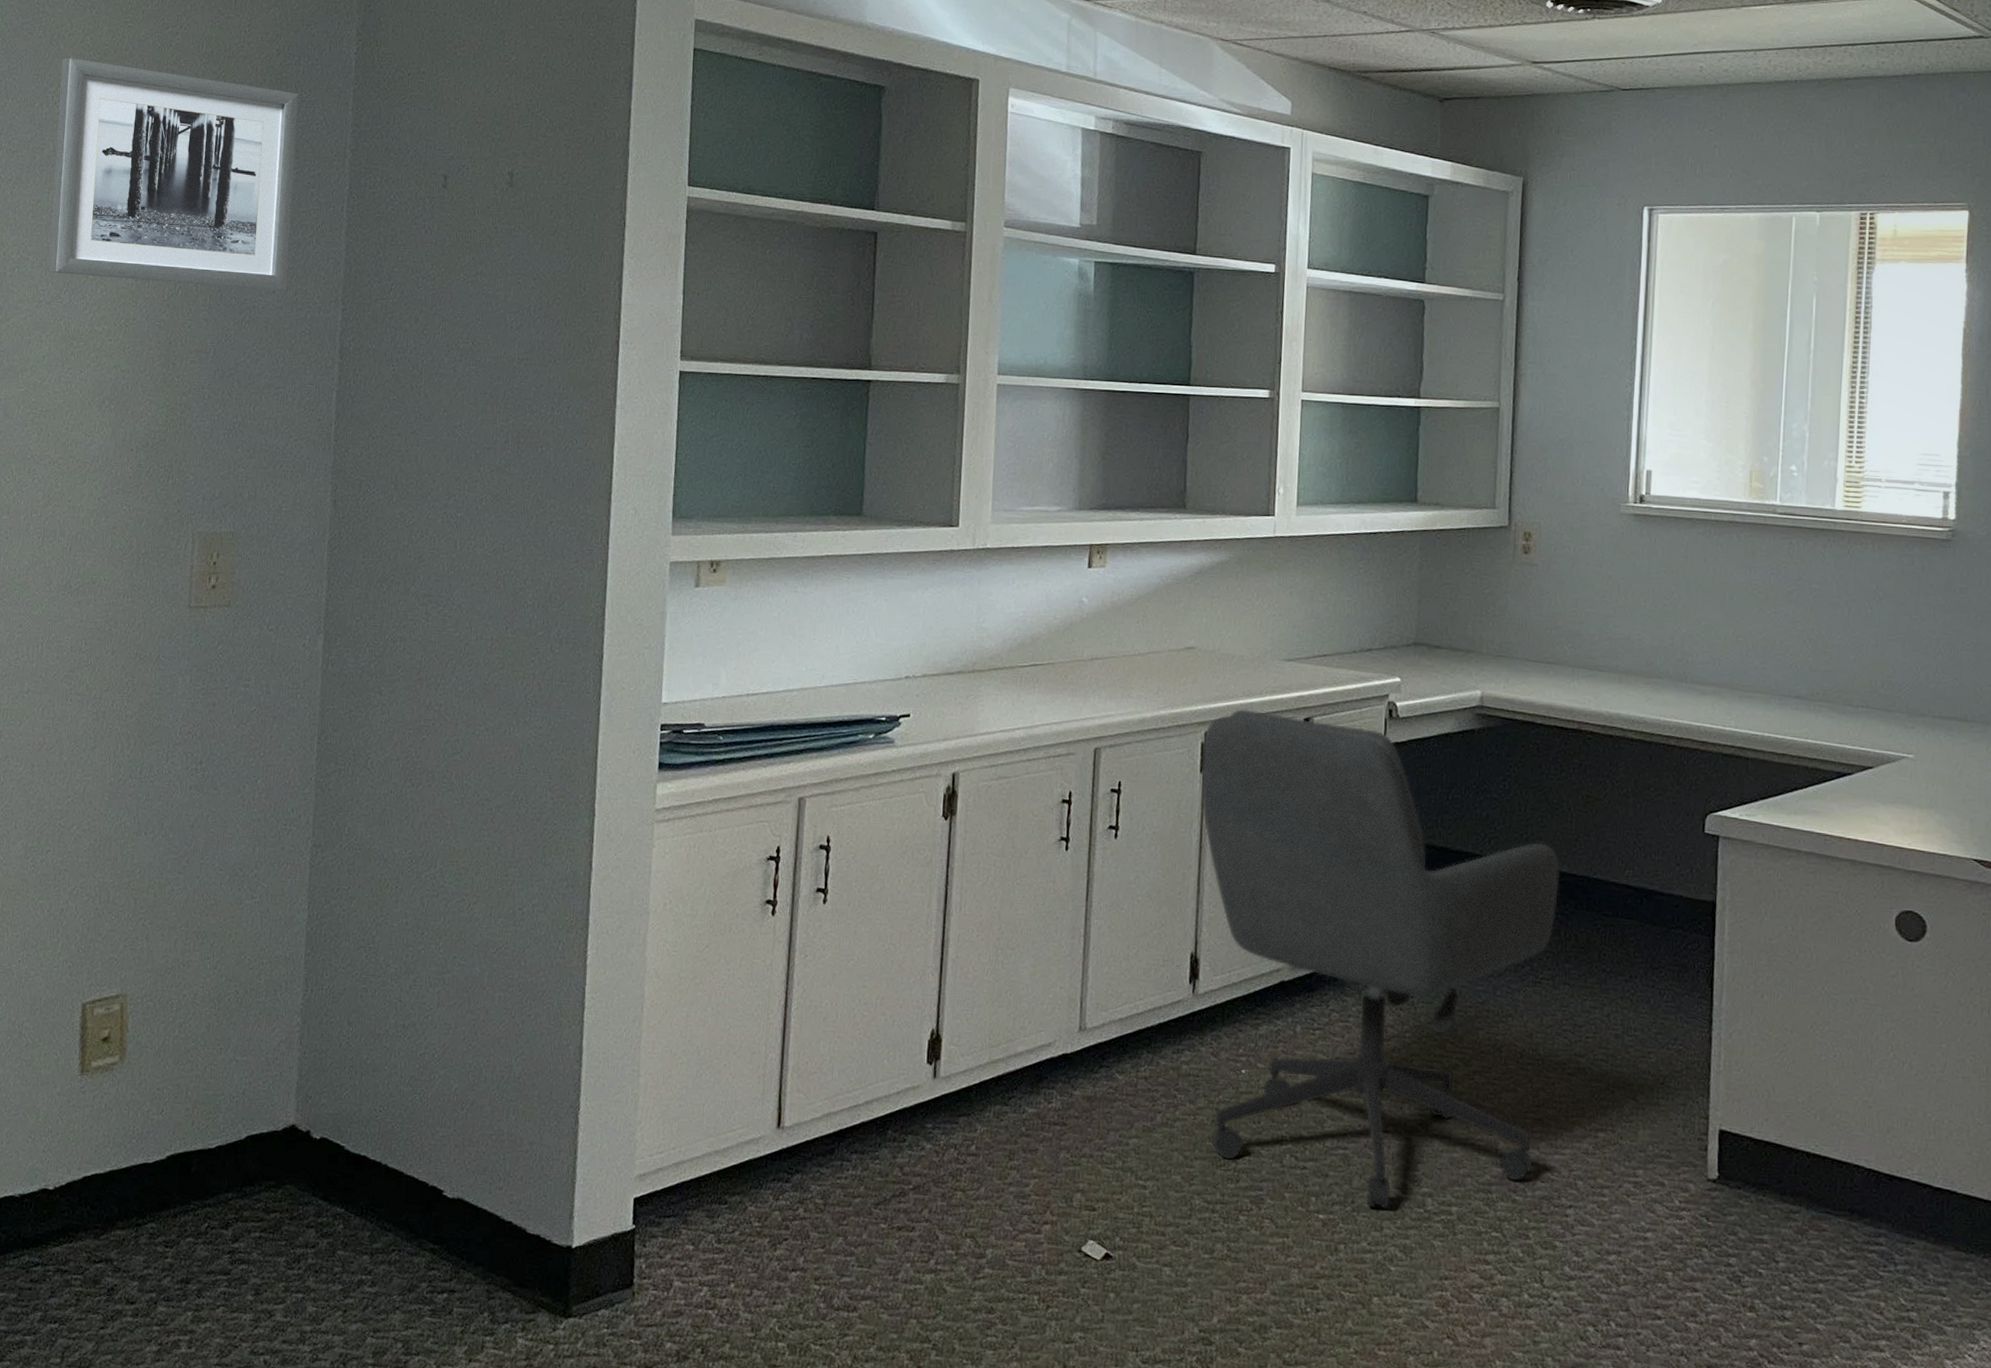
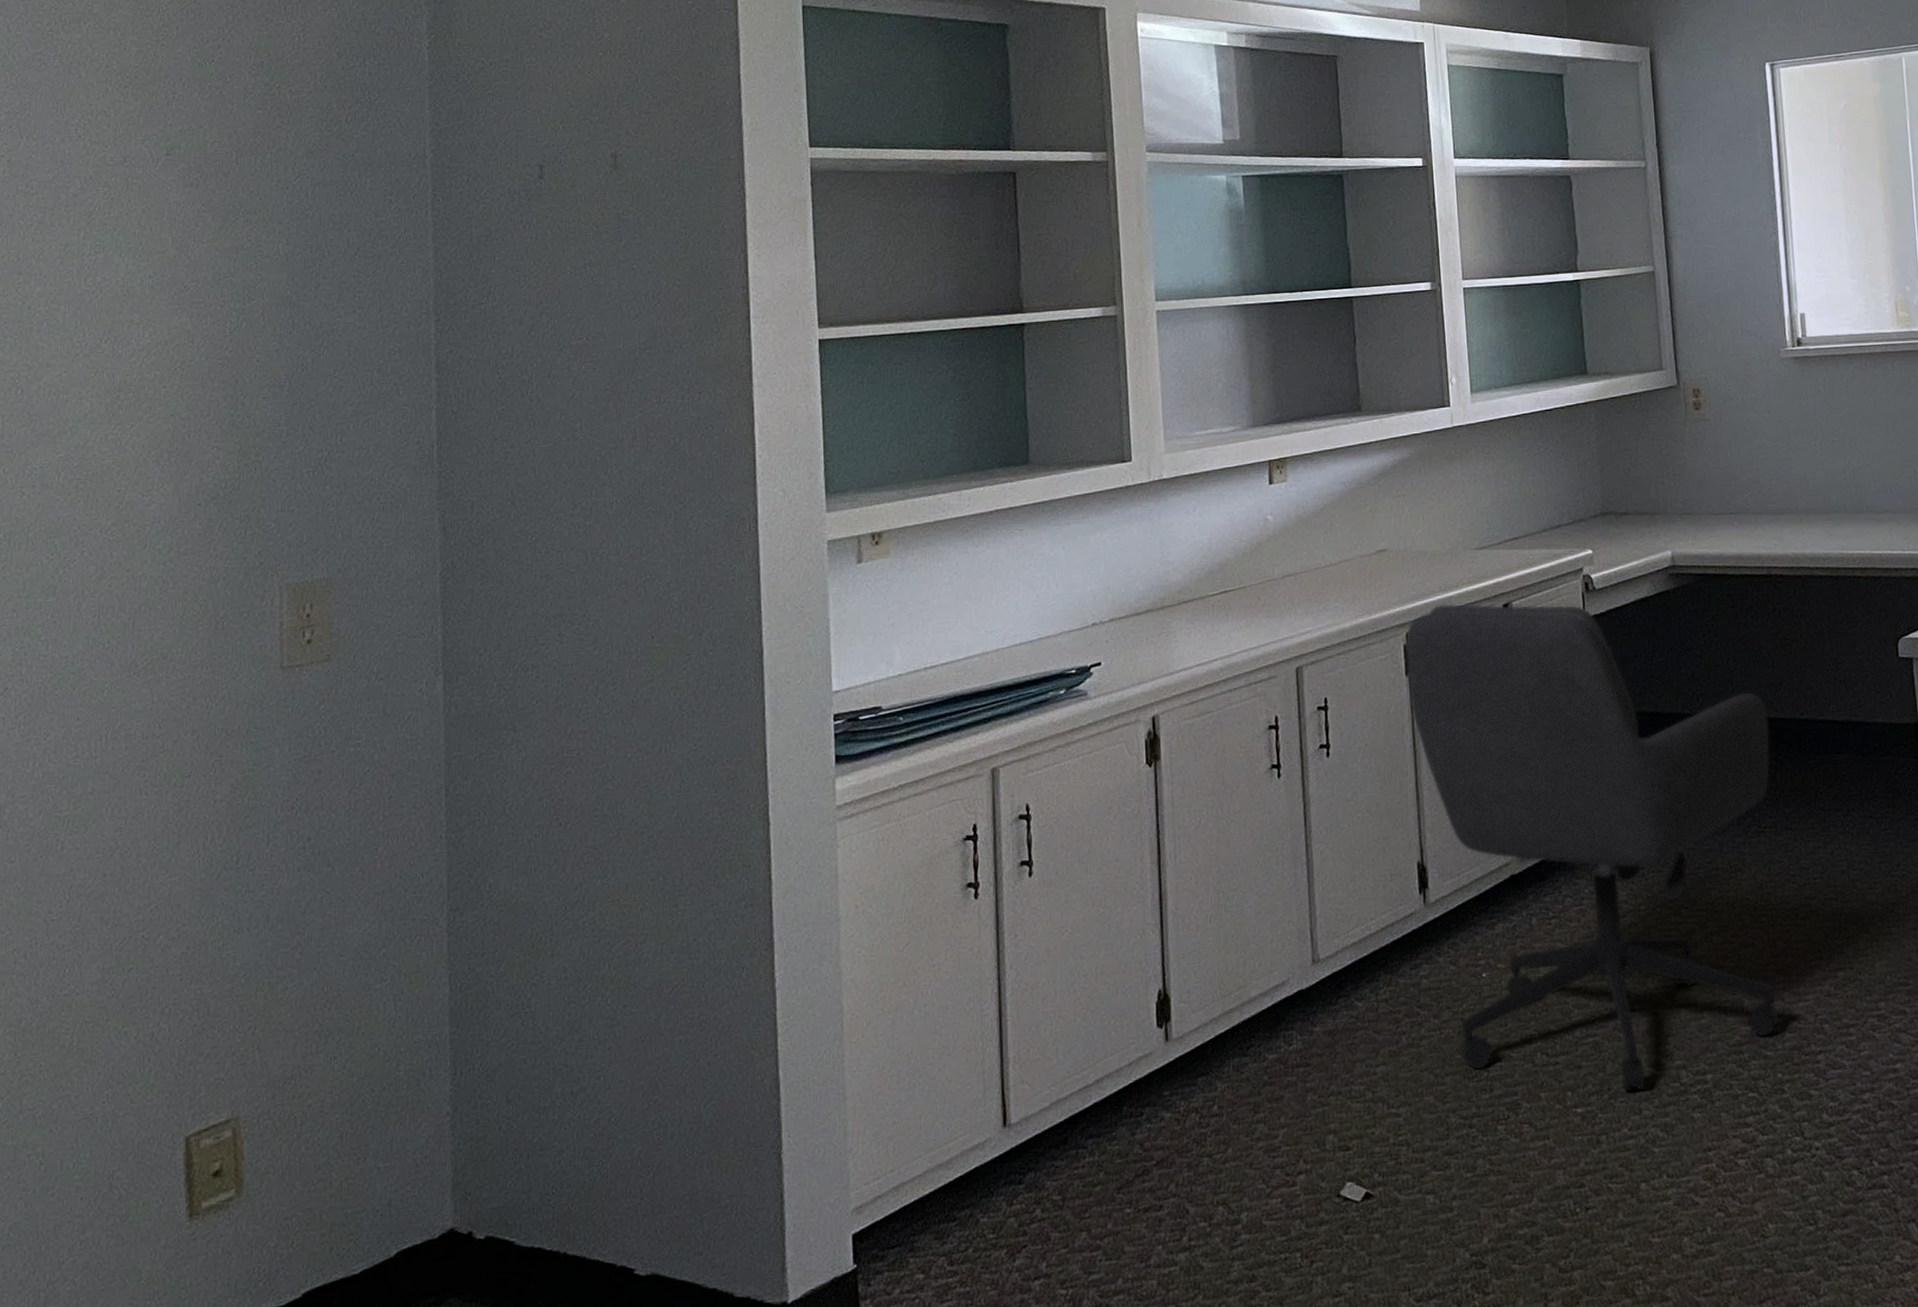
wall art: present [48,58,299,290] -> none [83,85,370,322]

